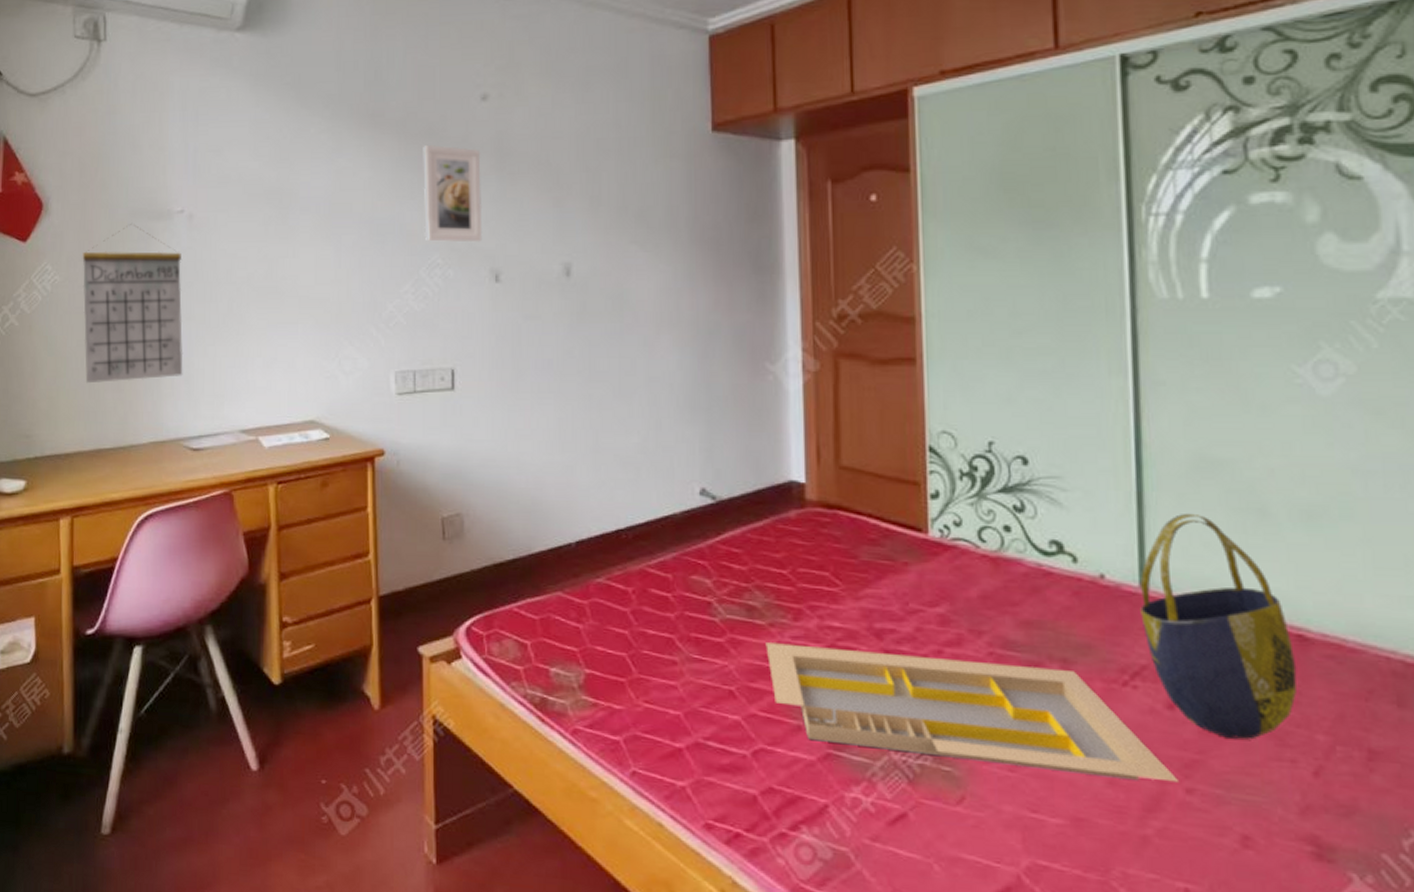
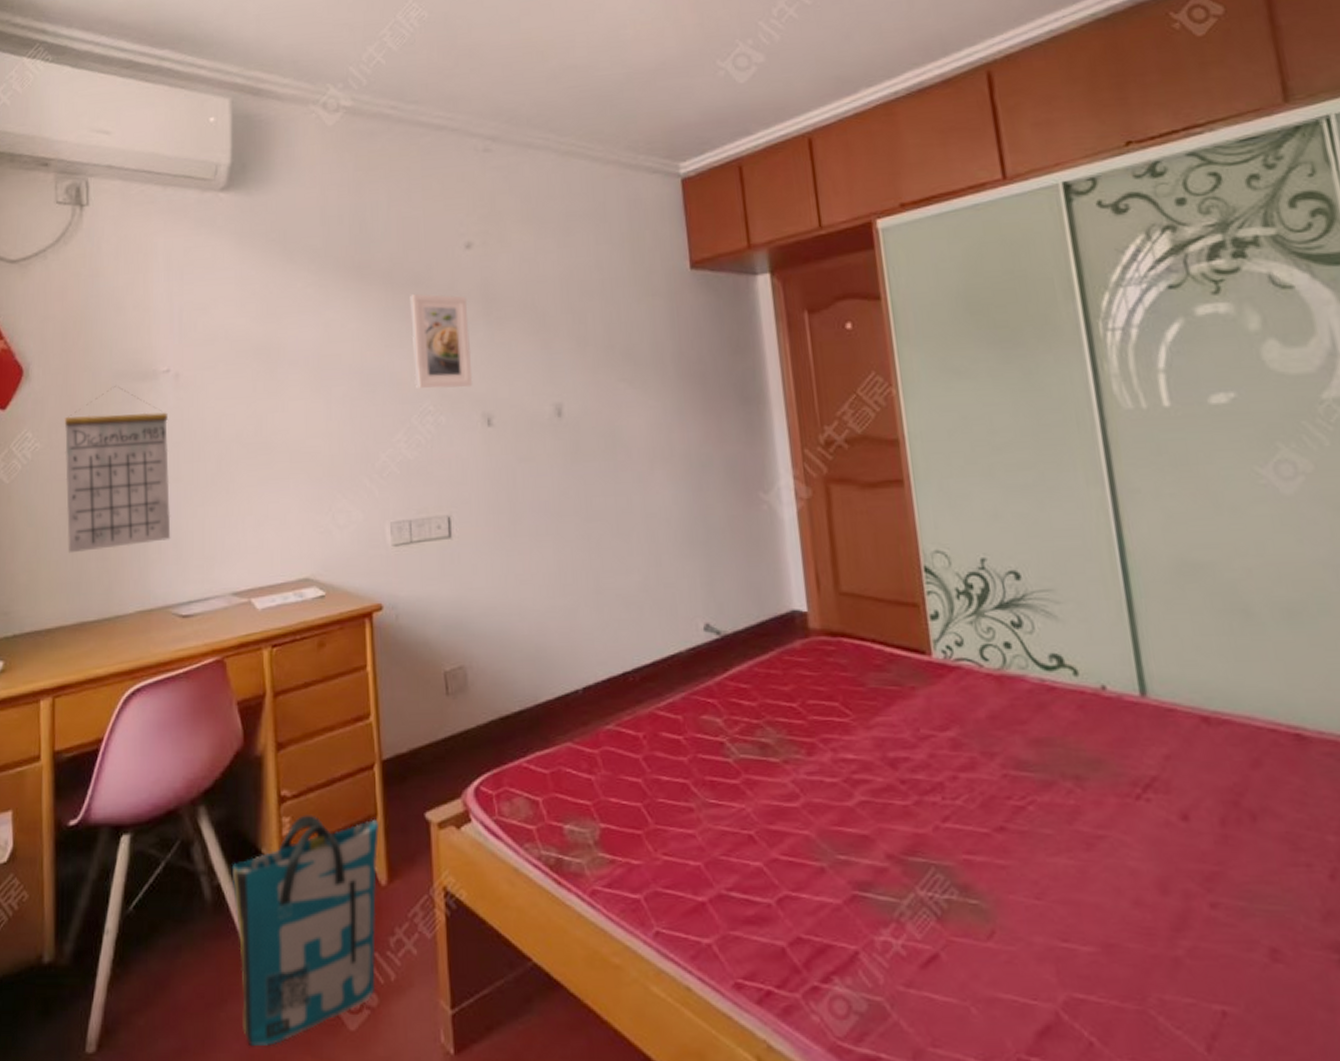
tote bag: none [236,640,373,842] -> present [233,814,379,1047]
serving tray: present [765,642,1178,783] -> none [781,780,1201,898]
tote bag: present [1140,513,1298,740] -> none [1140,617,1303,846]

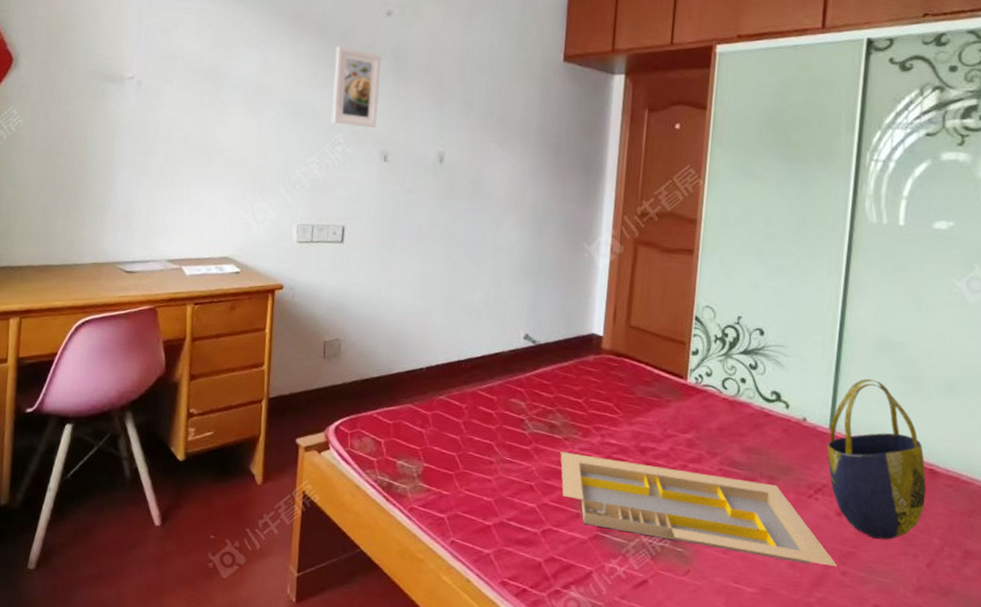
calendar: present [64,386,171,554] -> none [40,83,129,212]
tote bag: present [233,814,379,1047] -> none [144,428,261,581]
serving tray: none [781,780,1201,898] -> present [560,452,837,567]
tote bag: none [1140,617,1303,846] -> present [827,378,927,540]

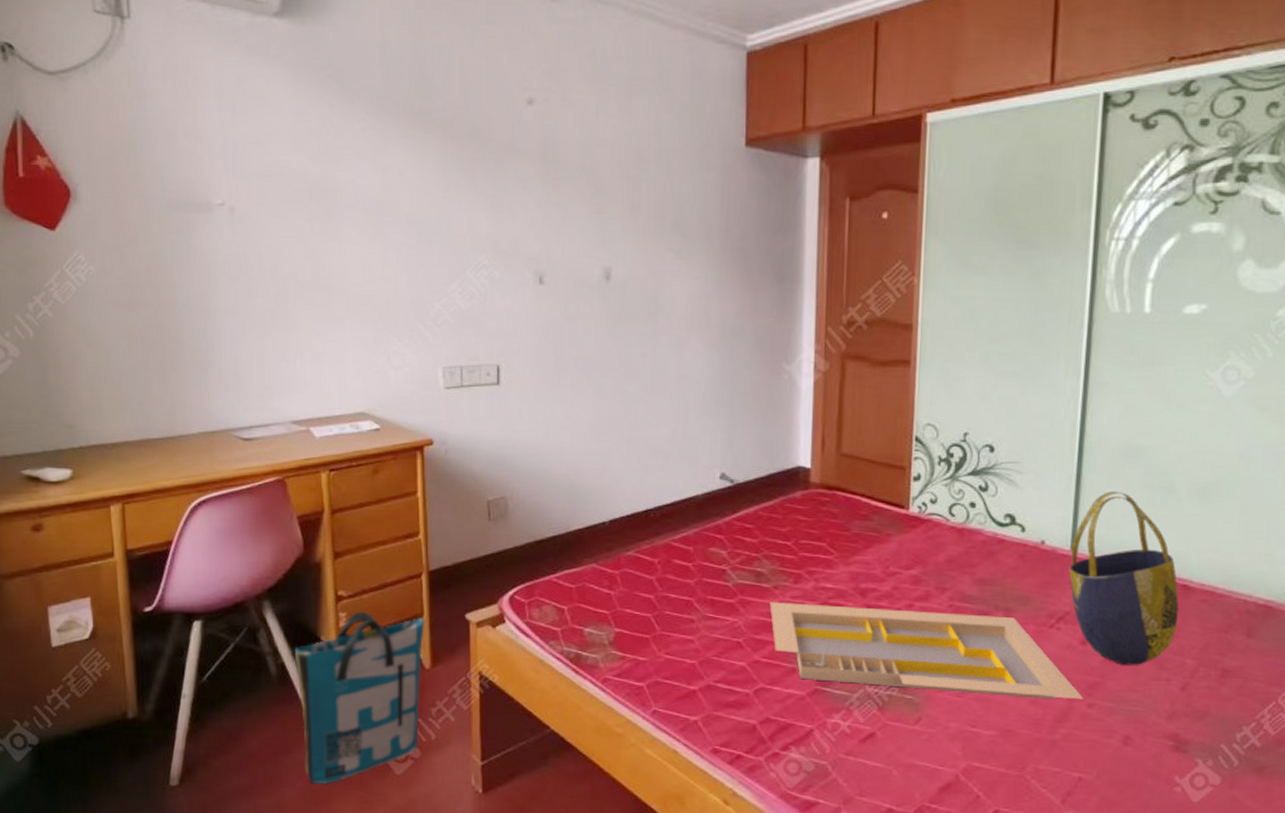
tote bag: none [144,428,261,581] -> present [295,611,424,784]
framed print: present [331,46,382,129] -> none [469,146,528,245]

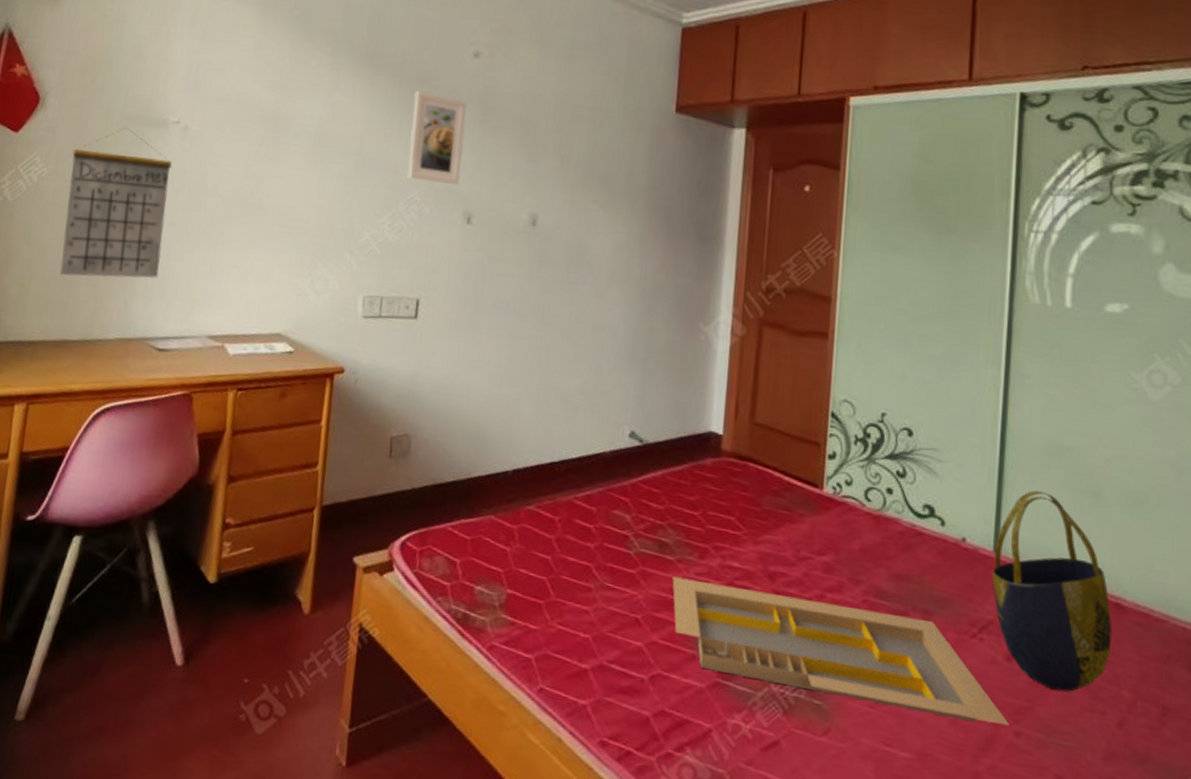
calendar: none [117,215,231,375] -> present [59,128,172,278]
tote bag: present [295,611,424,784] -> none [160,542,310,737]
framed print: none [469,146,528,245] -> present [406,90,468,186]

